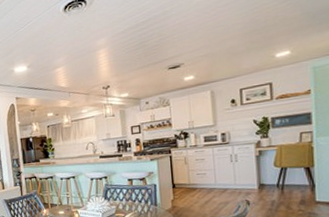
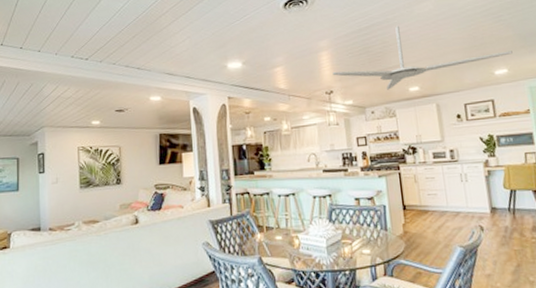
ceiling fan: none [109,17,298,81] -> present [332,25,513,90]

